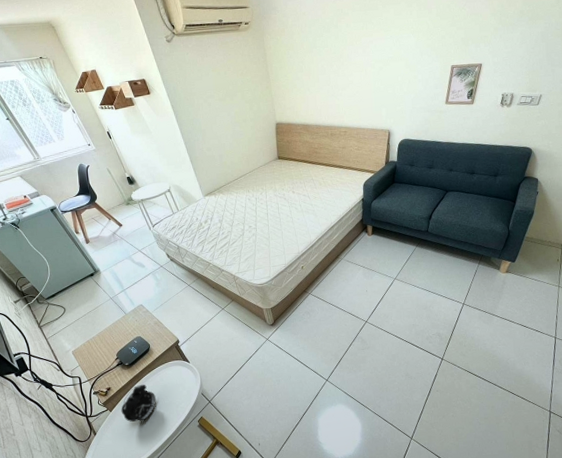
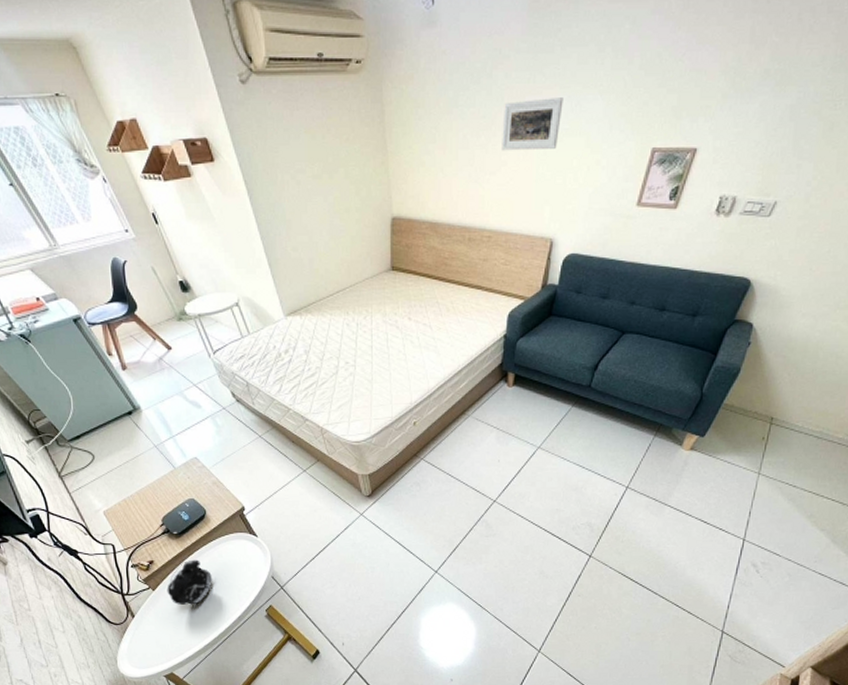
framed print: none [347,37,388,74] -> present [502,98,564,151]

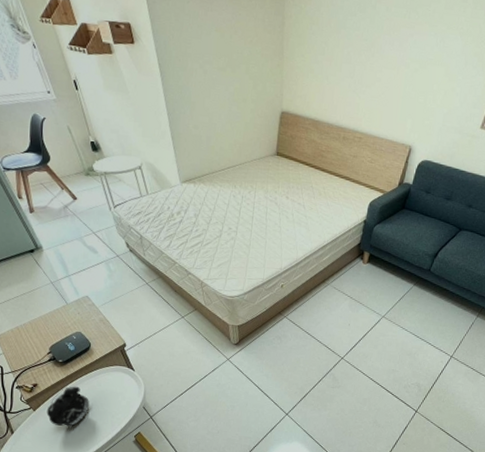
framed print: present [502,98,564,151] -> none [377,31,431,74]

